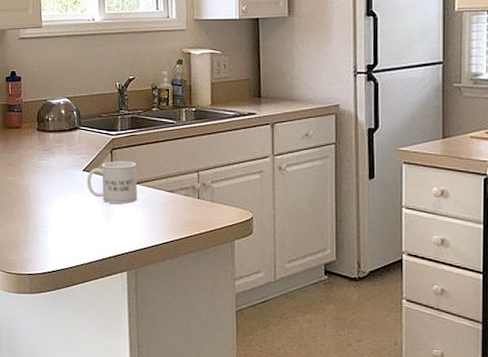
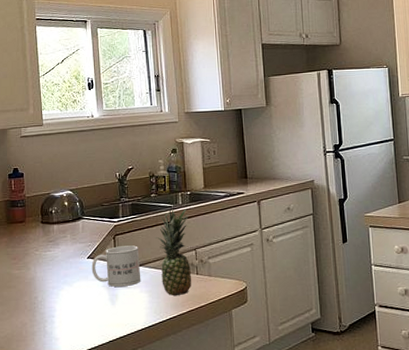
fruit: none [154,125,193,219] -> present [155,208,192,295]

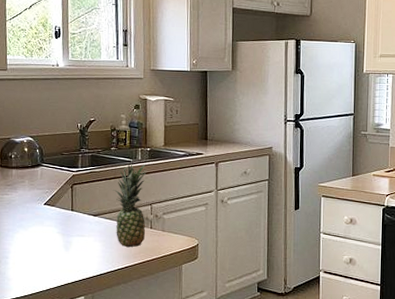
mug: present [91,245,141,287] -> none [47,195,96,234]

